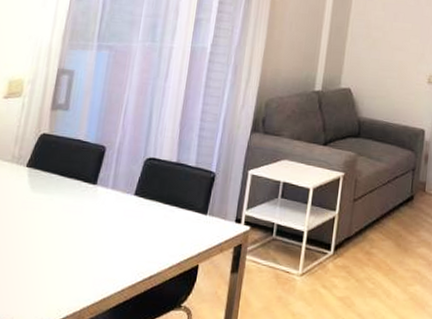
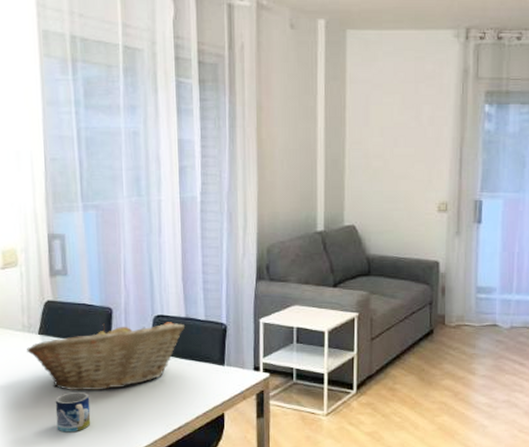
fruit basket: none [11,161,174,231] -> present [27,322,185,391]
mug: none [23,229,65,274] -> present [55,391,91,433]

